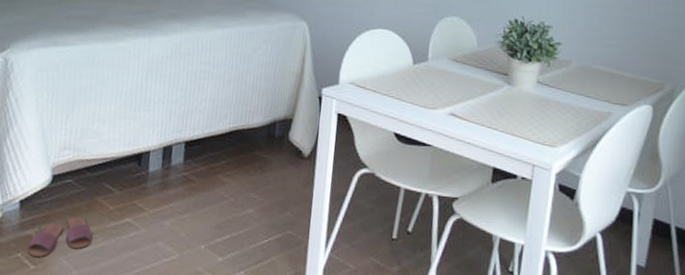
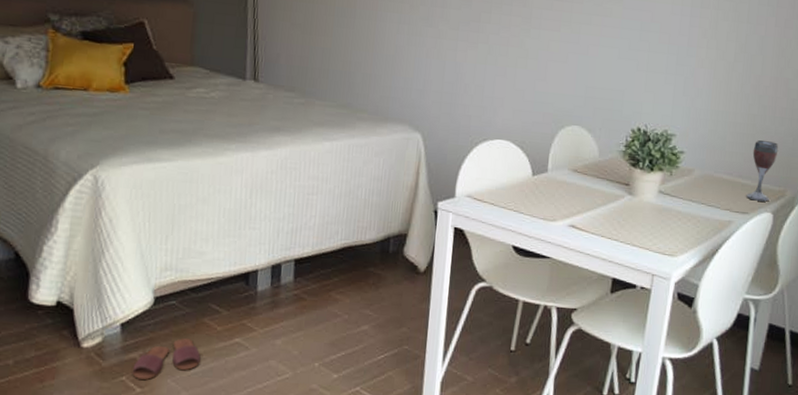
cup: none [625,33,656,94] -> present [746,140,779,202]

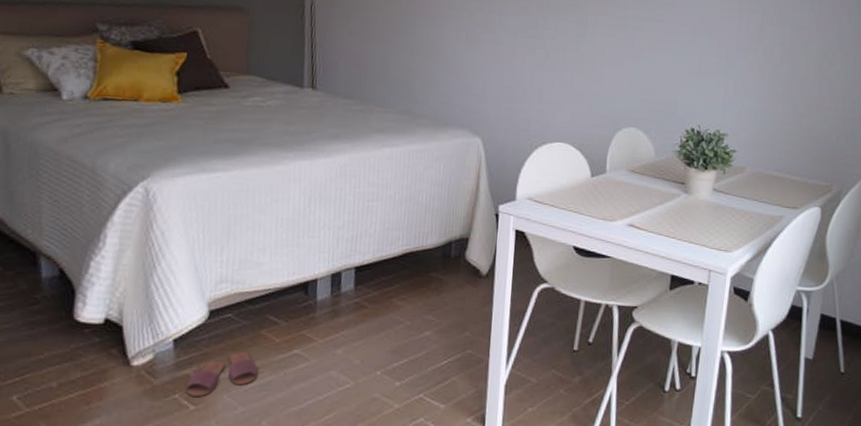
cup: present [746,140,779,202] -> none [795,138,824,197]

